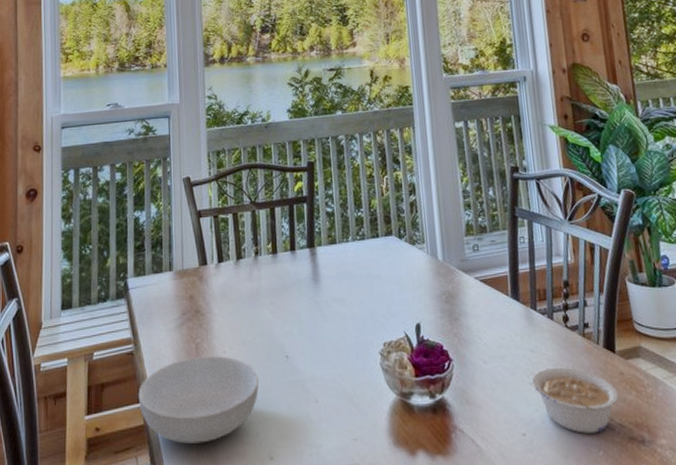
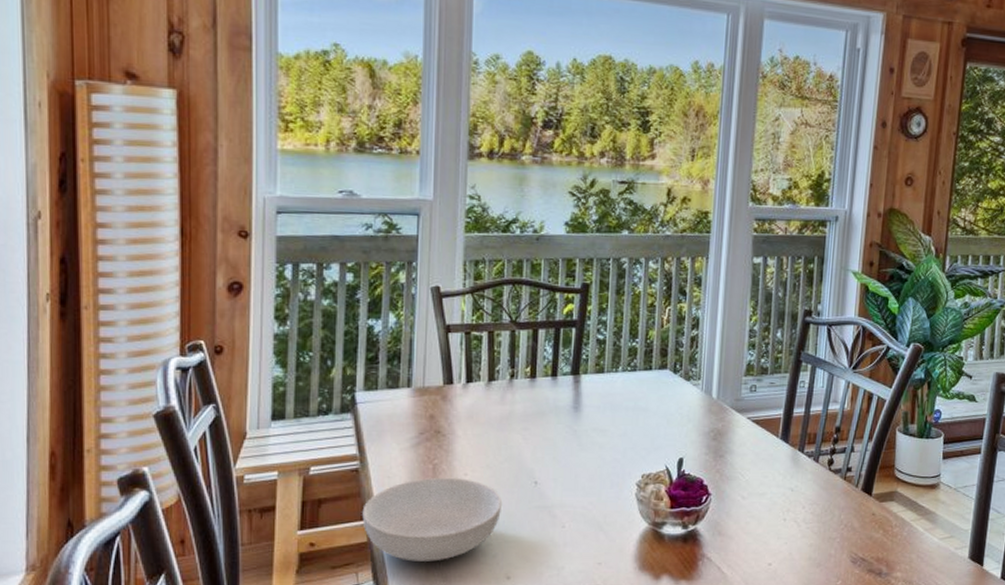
legume: present [532,367,619,433] -> none [786,506,867,565]

